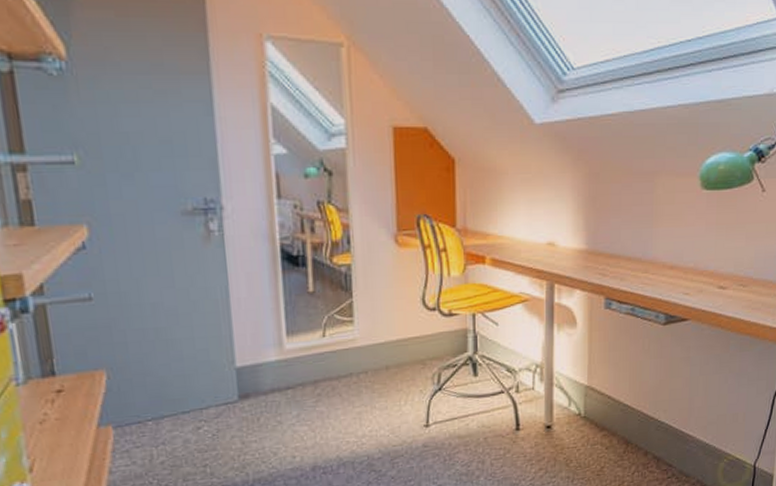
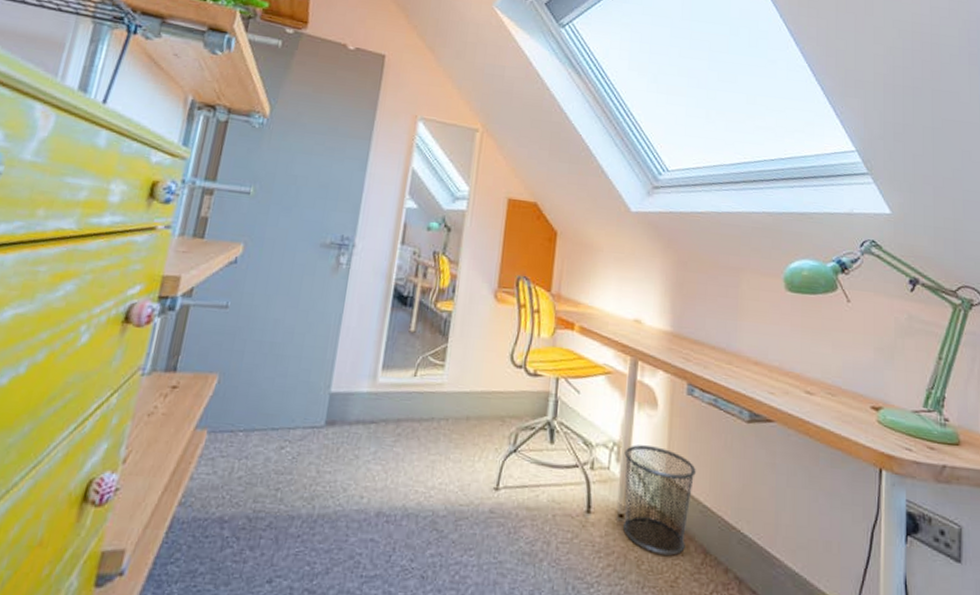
waste bin: none [547,361,616,452] -> present [623,445,696,556]

